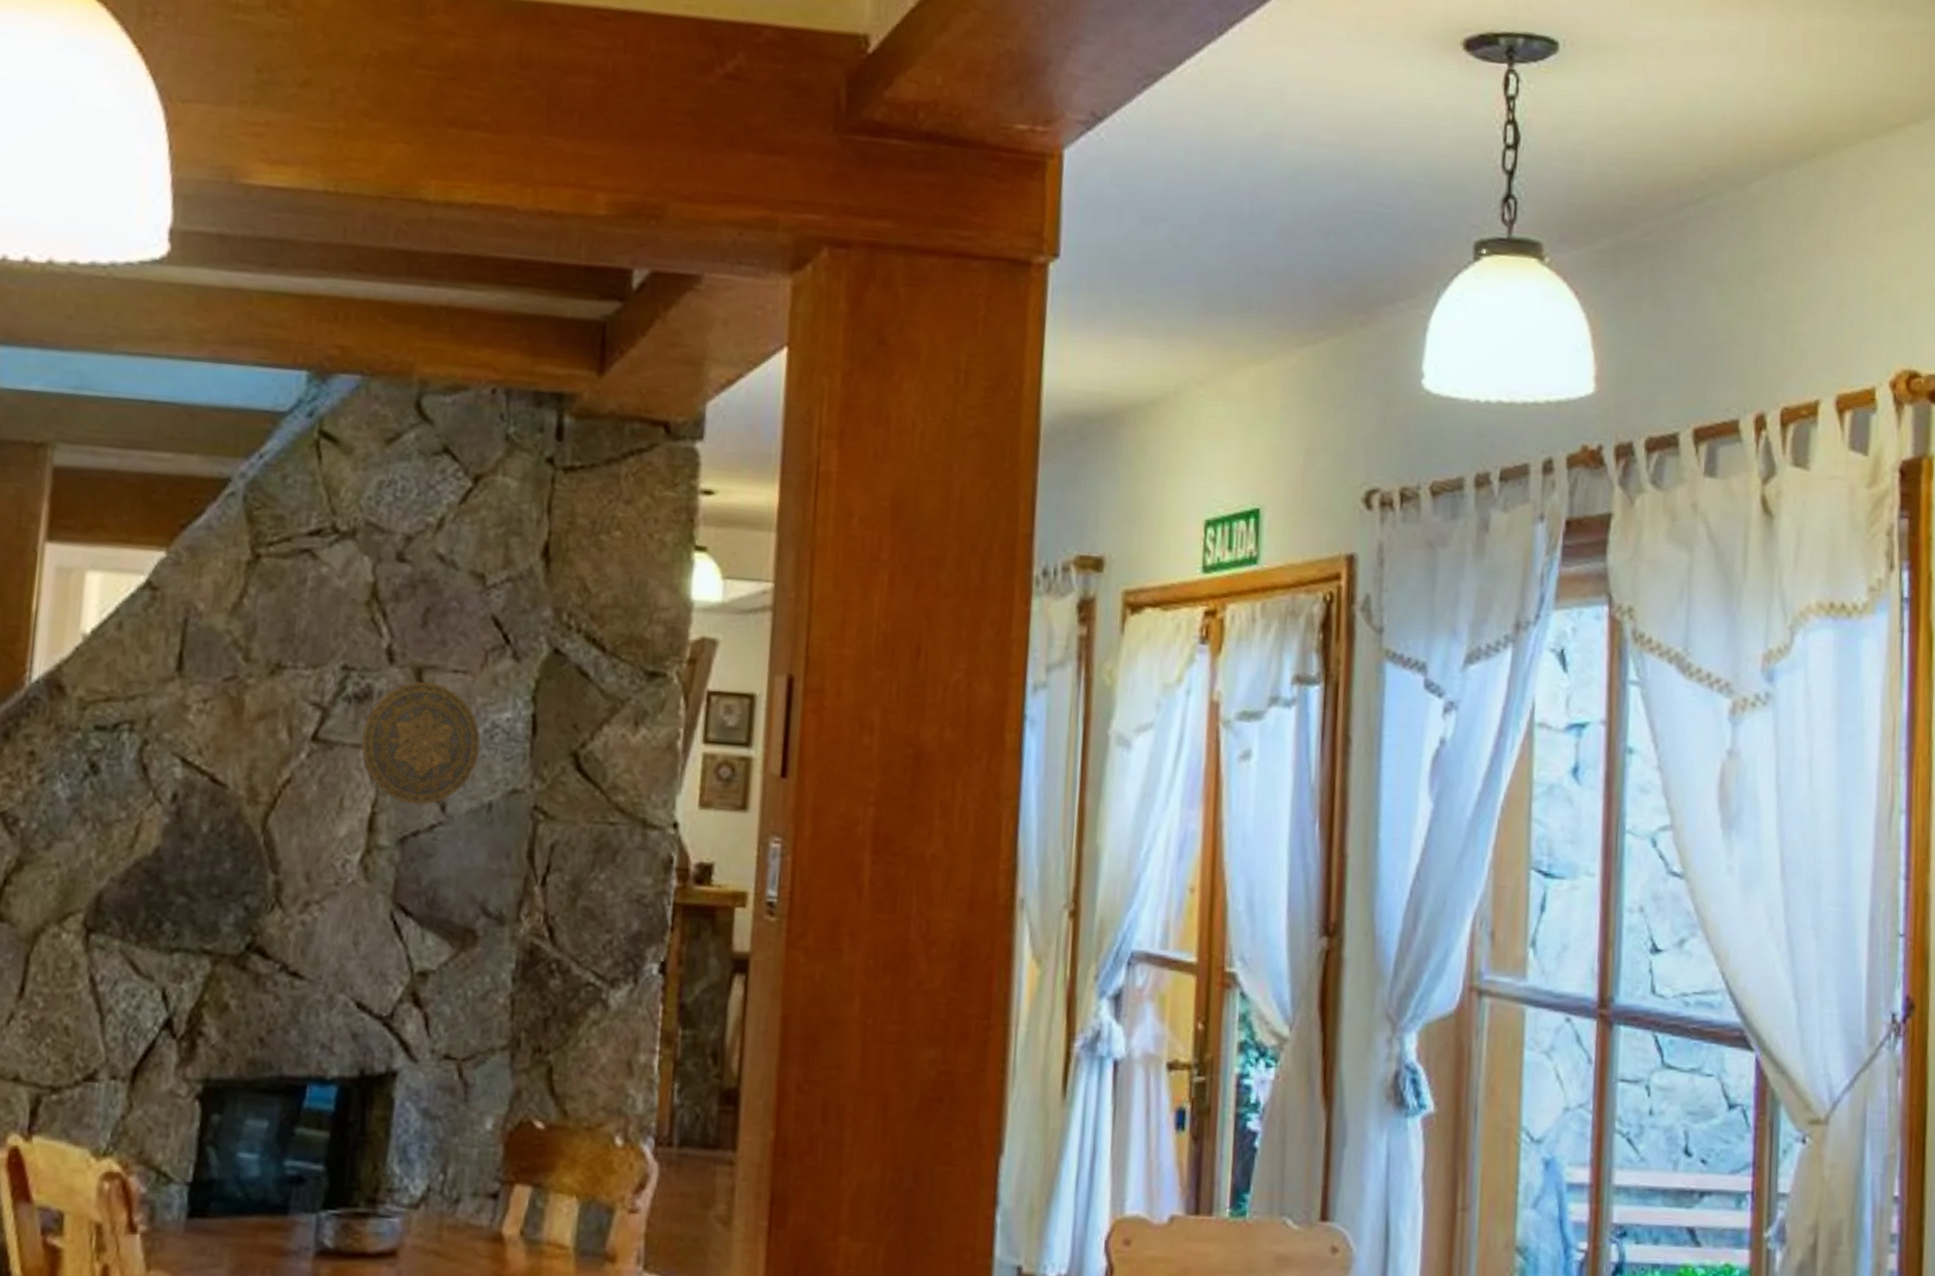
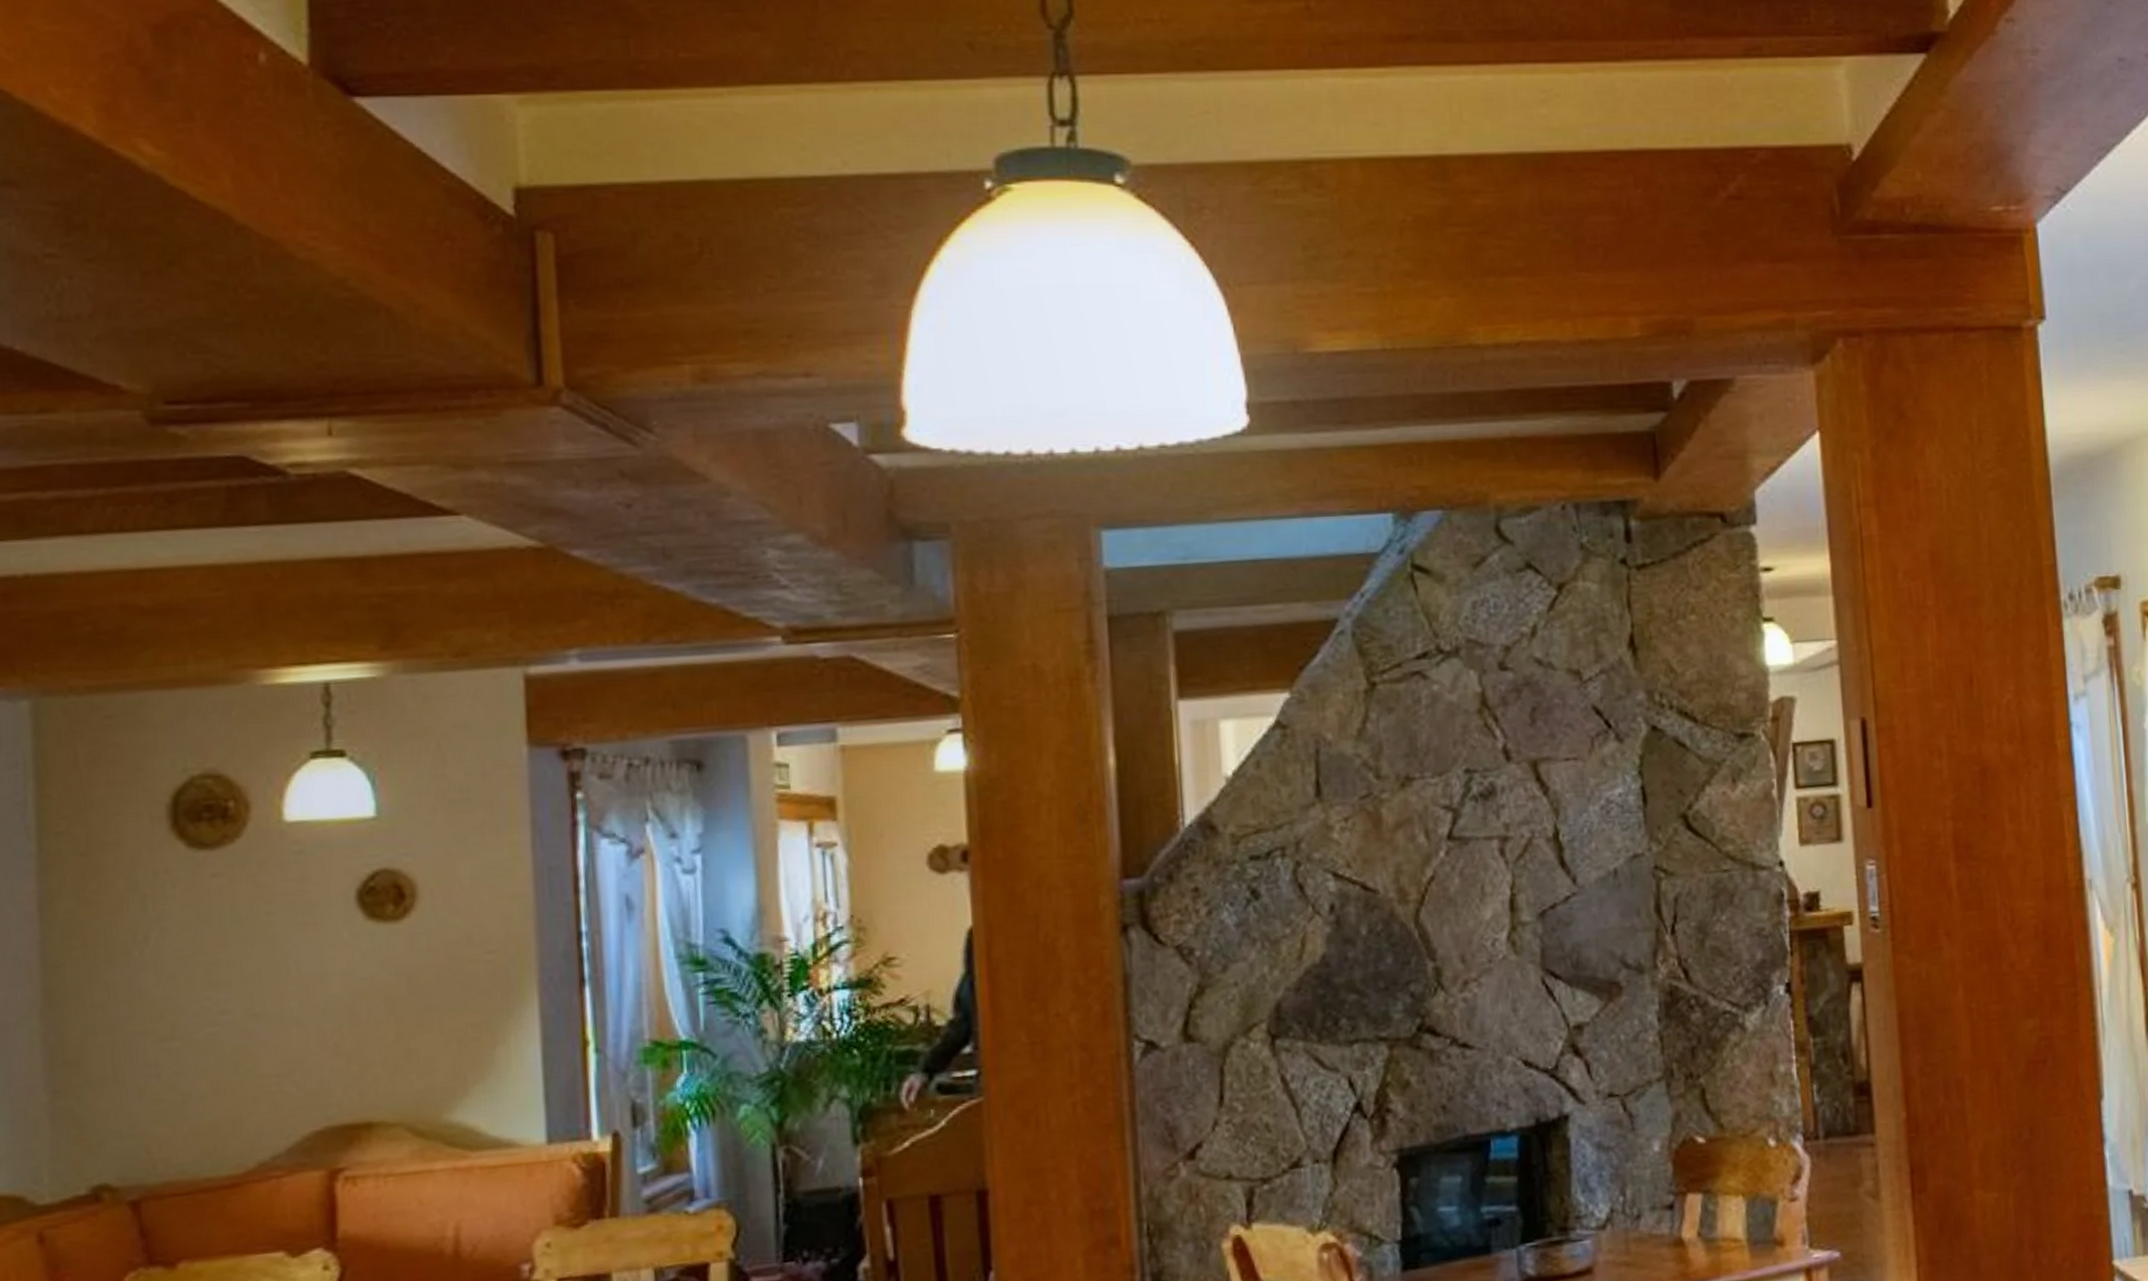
decorative plate: present [360,681,481,806] -> none [1492,771,1600,882]

